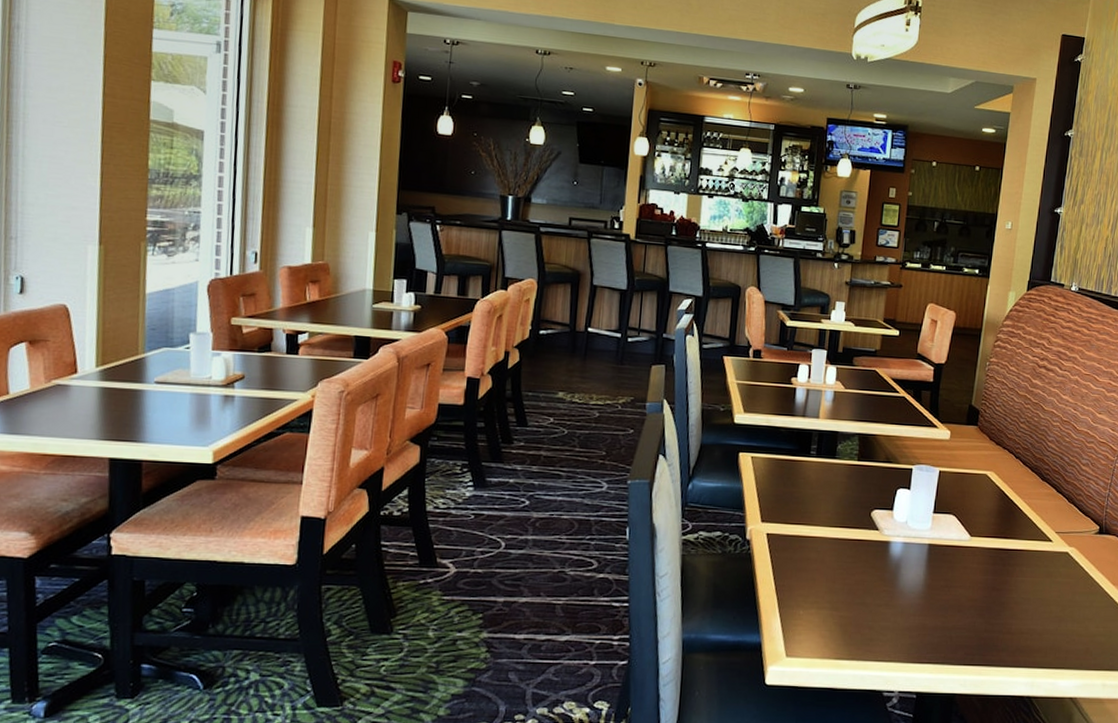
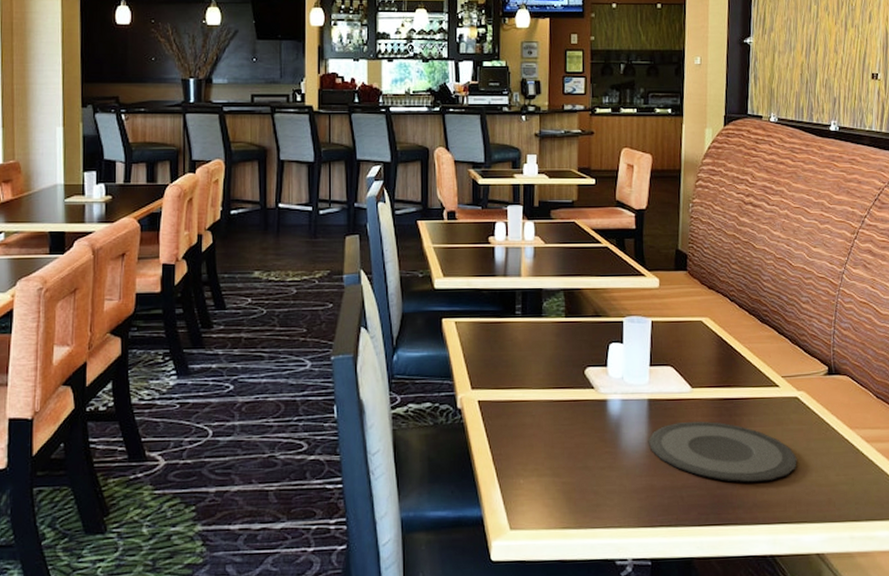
plate: none [924,567,1062,629] -> present [648,421,797,483]

